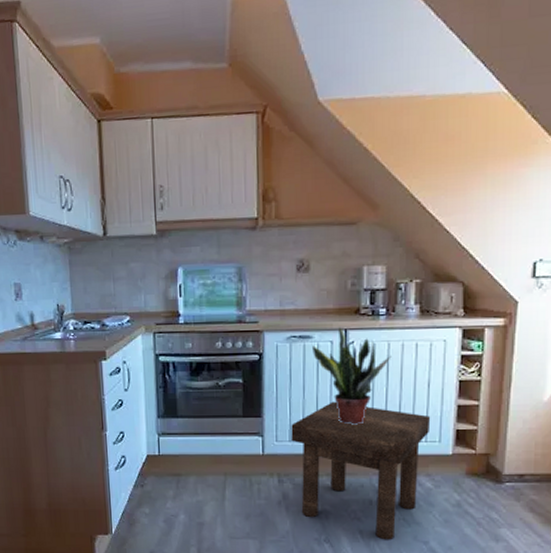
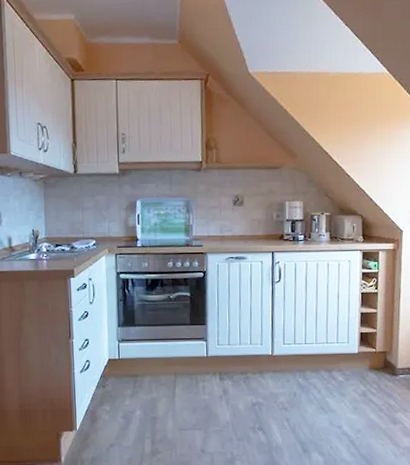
stool: present [291,401,431,540] -> none [230,311,341,427]
potted plant: present [313,327,392,425] -> none [247,250,309,330]

